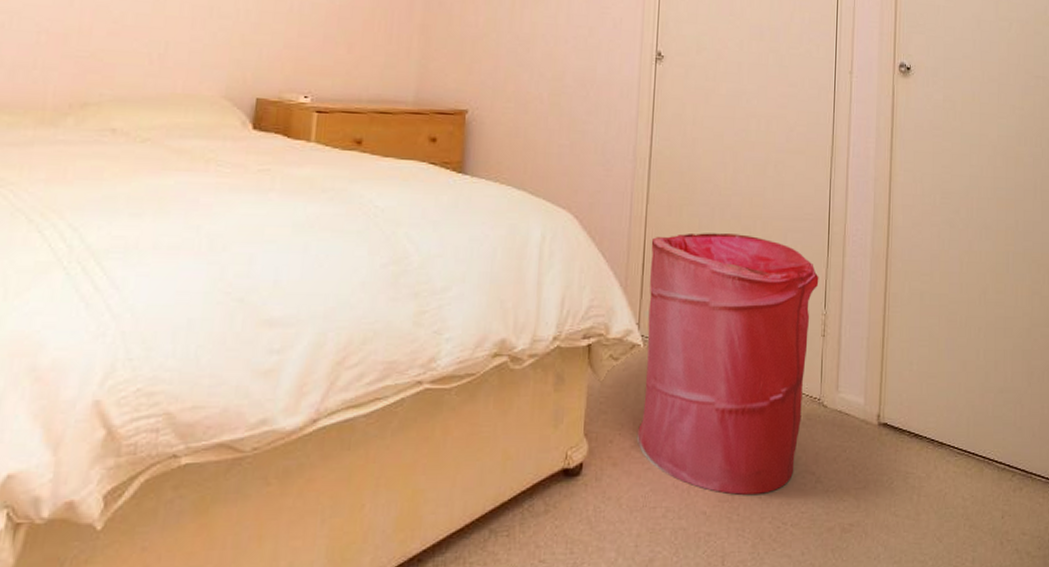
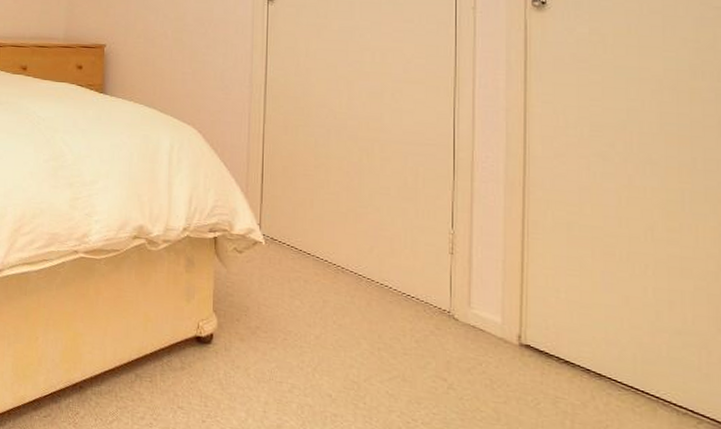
laundry hamper: present [636,233,819,495] -> none [261,150,445,390]

